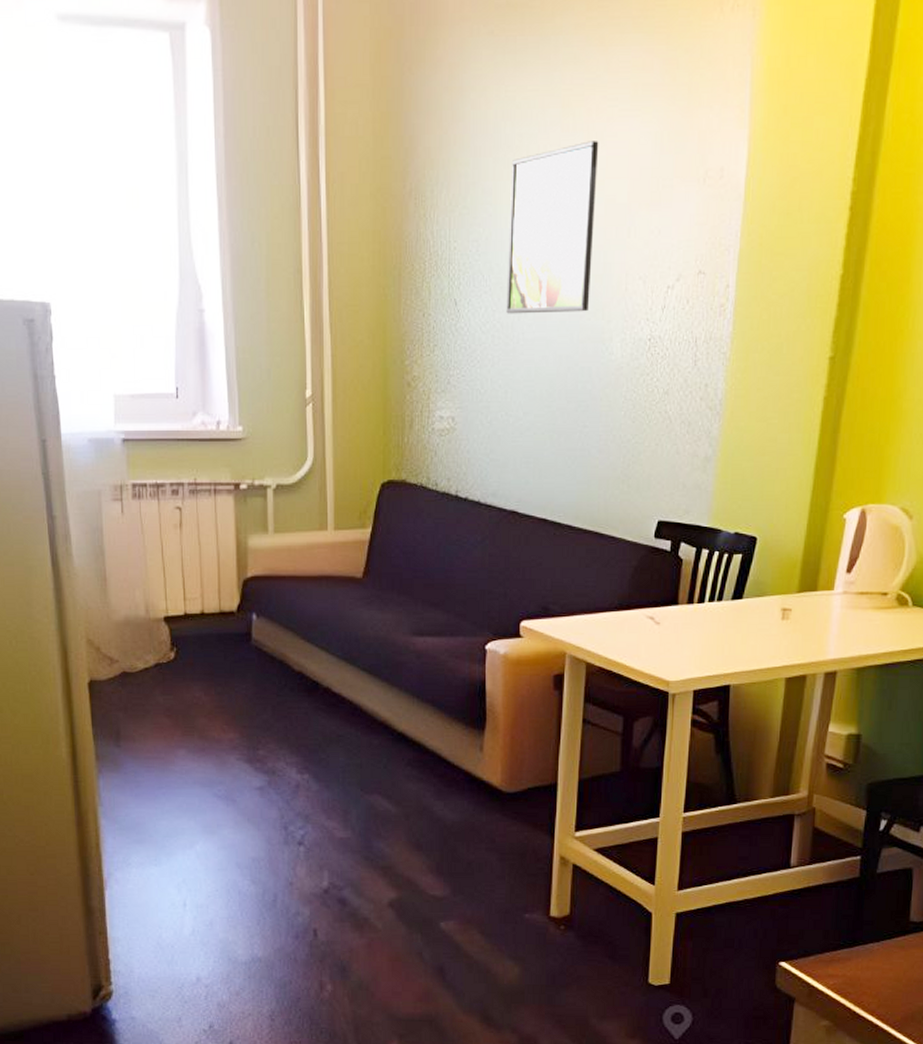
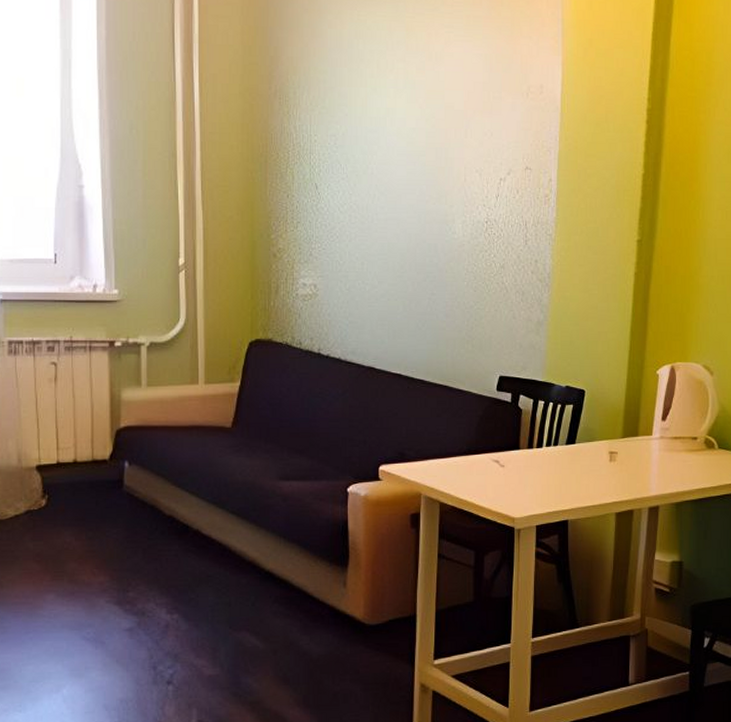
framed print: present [506,141,599,314] -> none [361,59,438,198]

